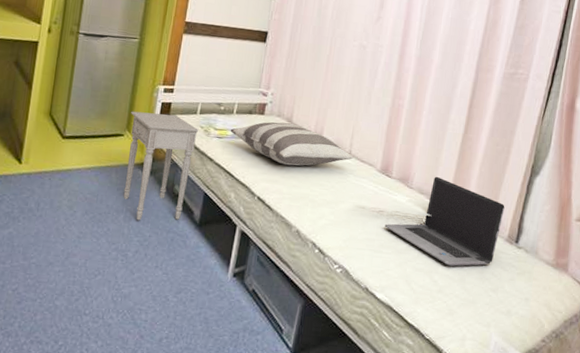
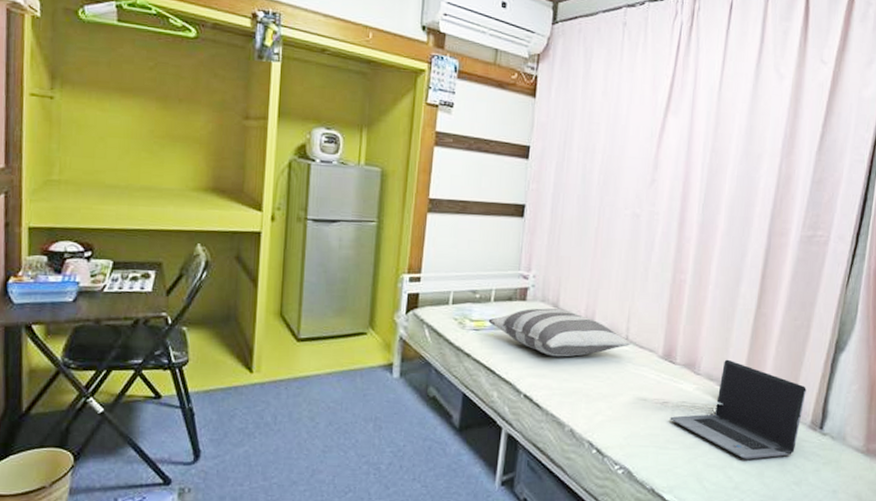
nightstand: present [123,111,199,221] -> none [371,305,453,429]

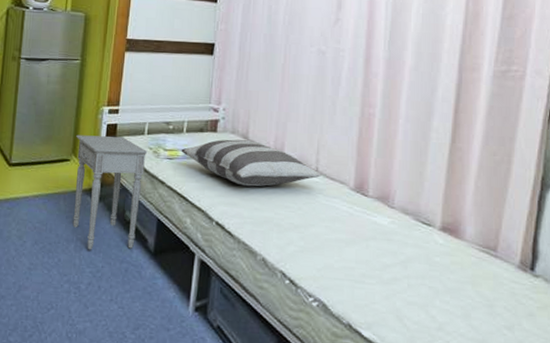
nightstand: none [371,305,453,429] -> present [72,134,148,250]
laptop computer: present [670,359,806,460] -> none [364,193,512,299]

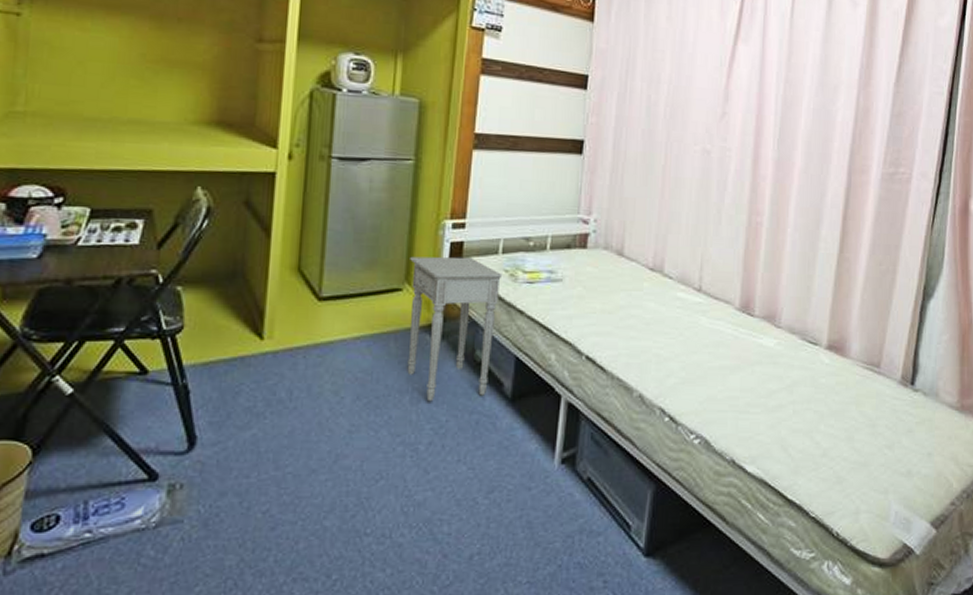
pillow: present [181,139,321,187] -> none [544,256,705,312]

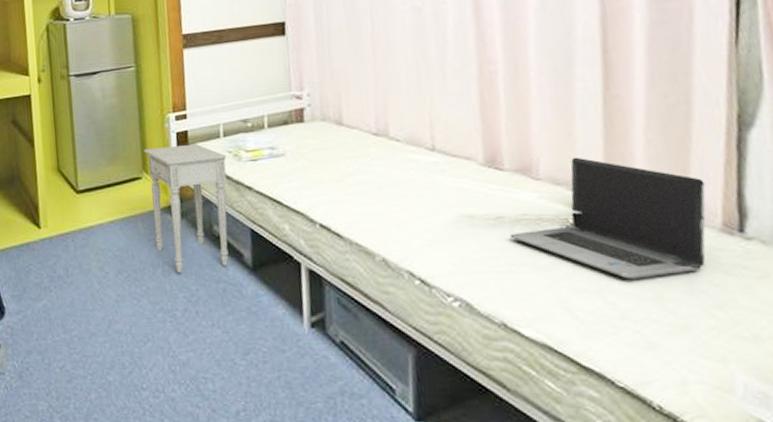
laptop computer: none [750,310,895,422] -> present [509,157,706,279]

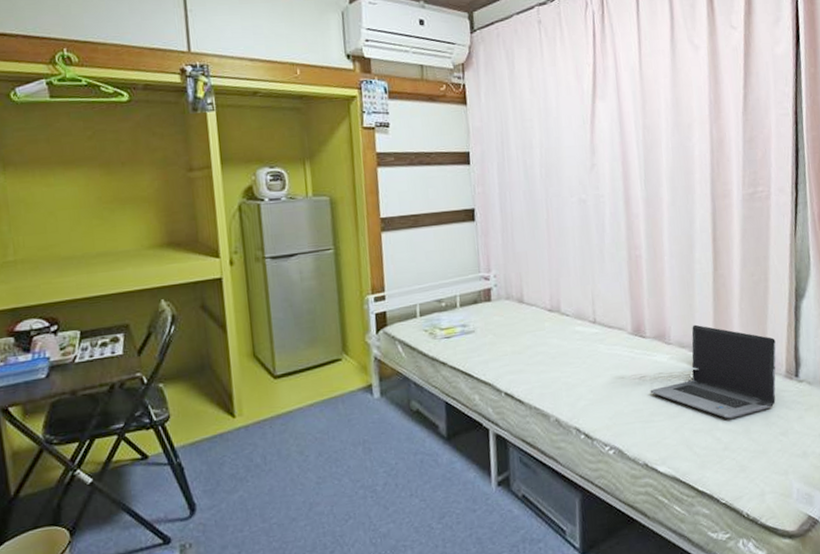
nightstand: present [144,143,229,273] -> none [343,323,426,450]

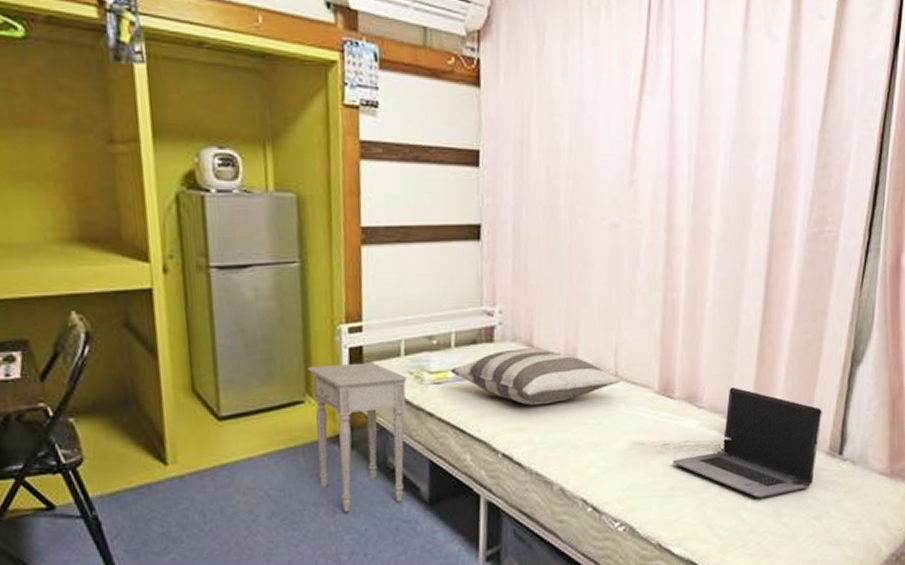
nightstand: none [343,323,426,450] -> present [308,362,408,513]
pillow: none [457,303,600,351] -> present [450,348,622,406]

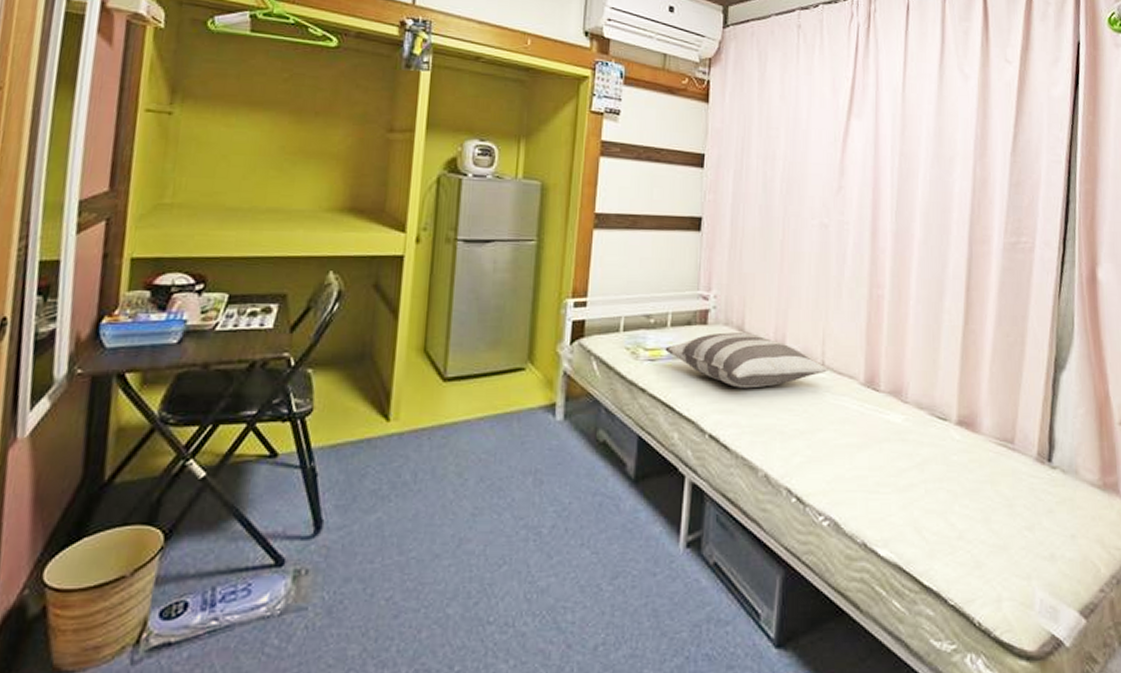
nightstand: present [308,362,408,513] -> none [530,335,624,483]
laptop computer: present [672,387,822,498] -> none [878,384,1028,502]

